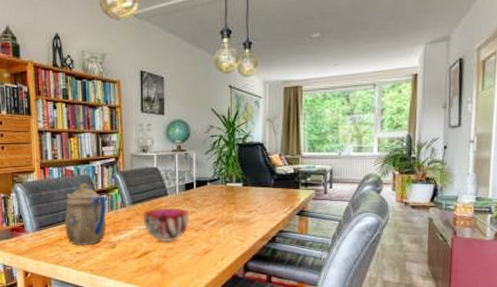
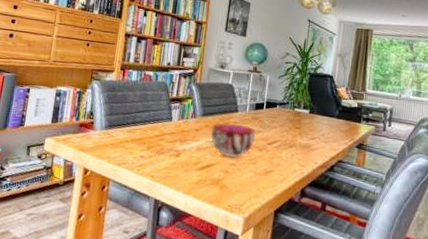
teapot: present [64,183,107,245] -> none [133,89,178,150]

